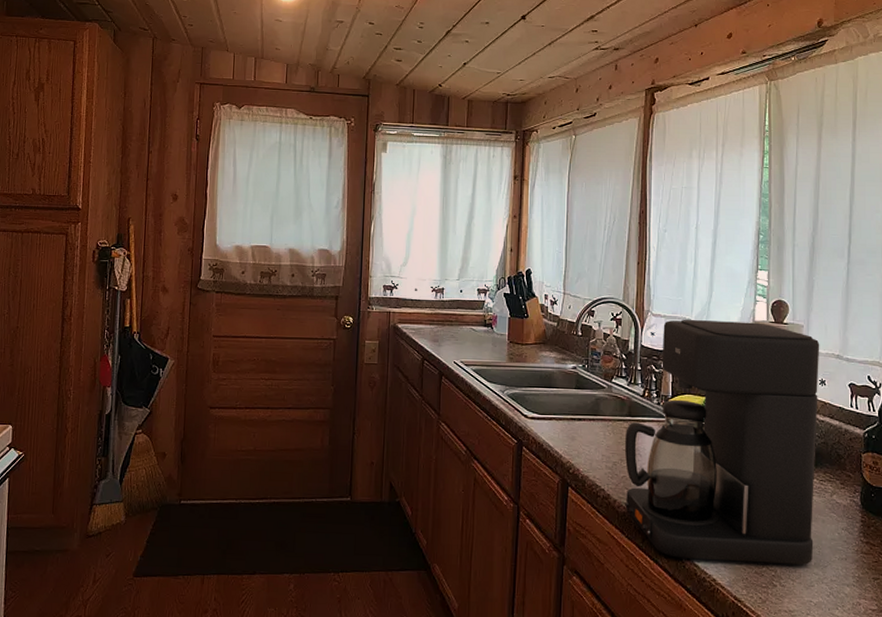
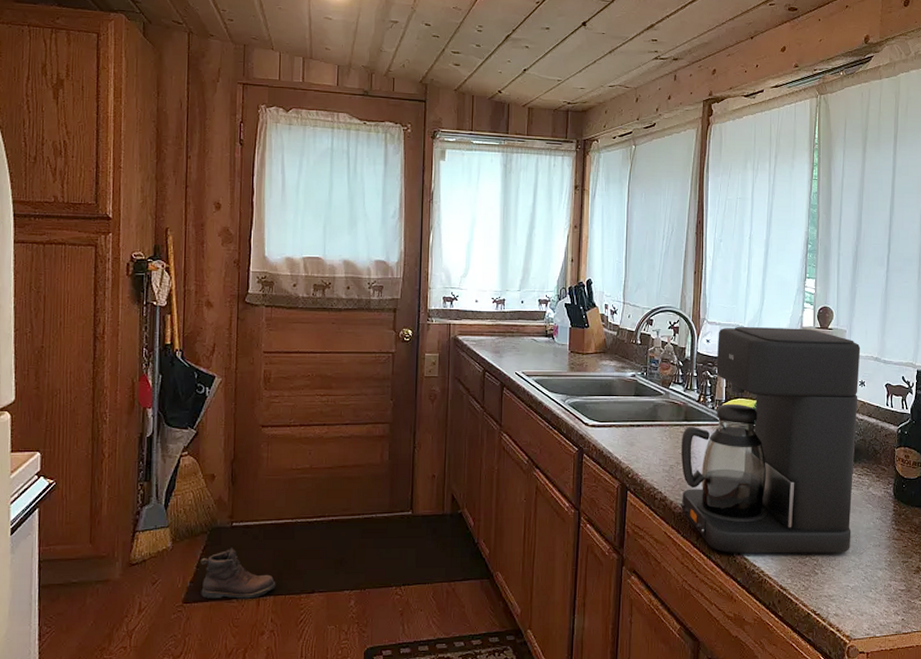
boot: none [150,525,220,576] -> present [201,548,276,599]

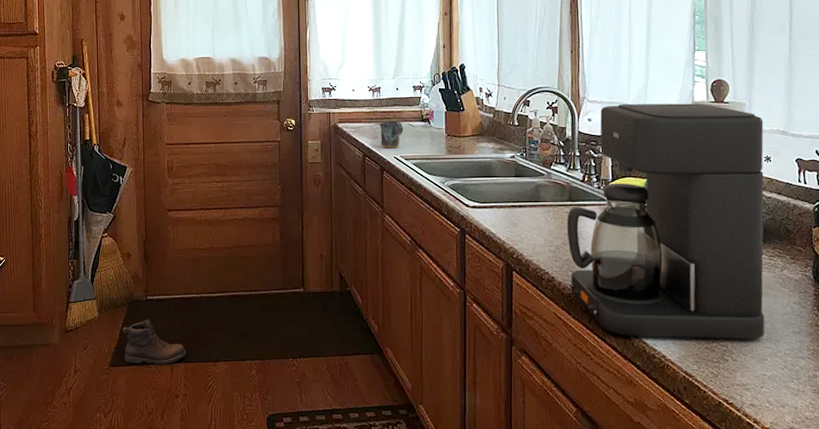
mug: none [501,334,527,364] -> present [379,120,404,148]

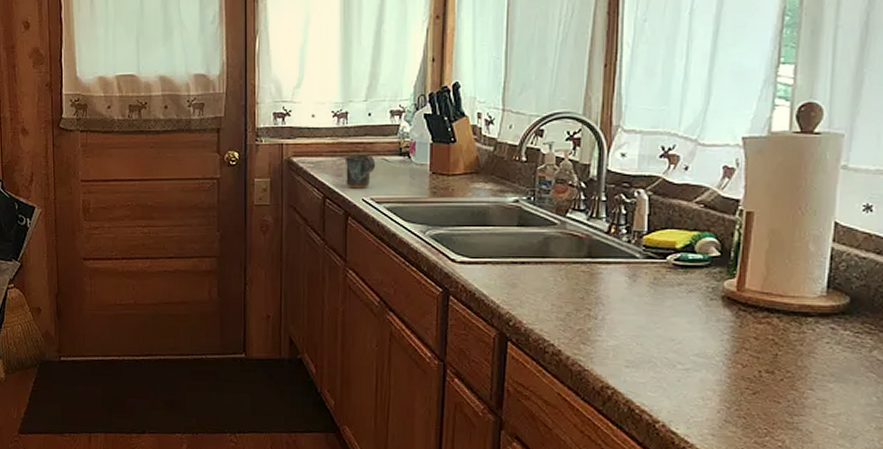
boot: present [122,319,186,365] -> none [33,382,106,435]
coffee maker: present [566,103,765,339] -> none [581,133,868,434]

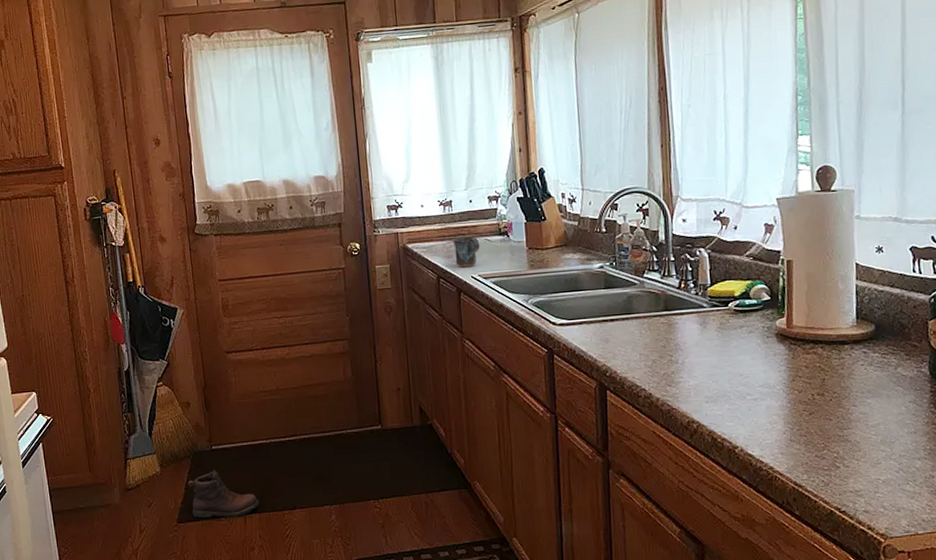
boot: none [33,382,106,435] -> present [188,470,259,519]

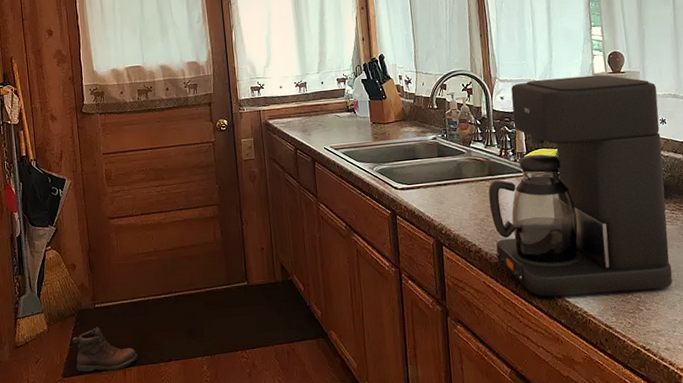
mug: present [452,236,480,268] -> none [307,113,331,140]
coffee maker: none [662,193,879,450] -> present [488,75,673,297]

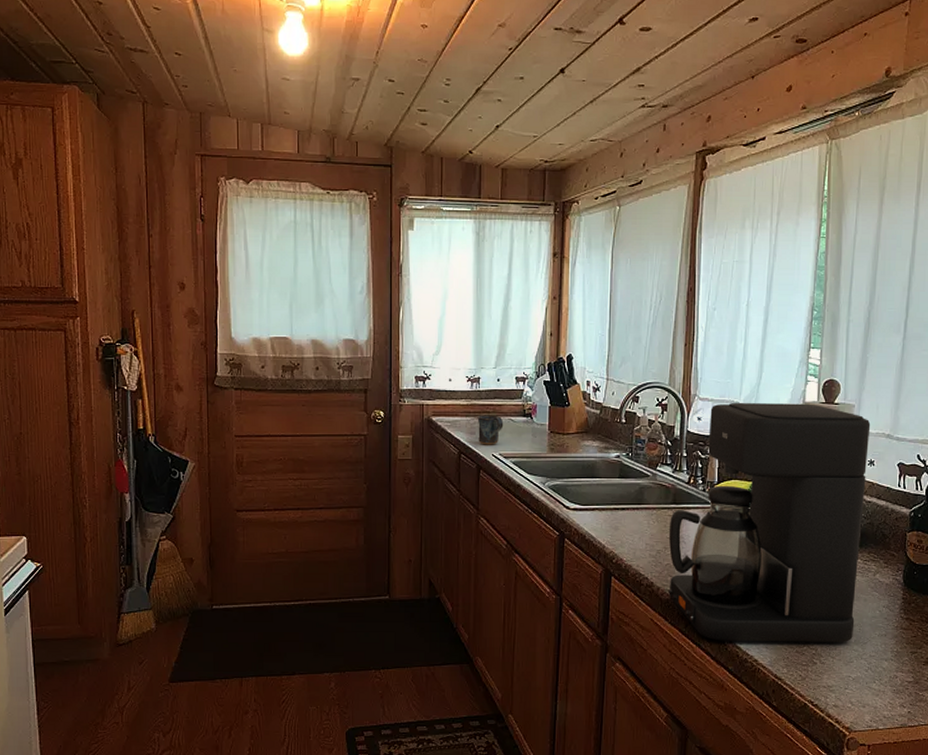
boot: present [73,326,138,373] -> none [184,630,257,679]
mug: none [307,113,331,140] -> present [477,415,504,445]

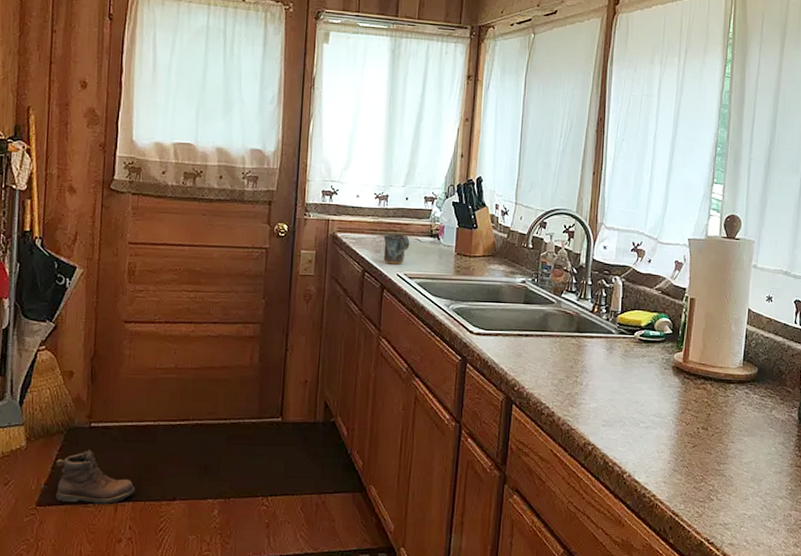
boot: none [184,630,257,679] -> present [55,449,135,504]
coffee maker: present [668,402,871,642] -> none [569,232,770,479]

